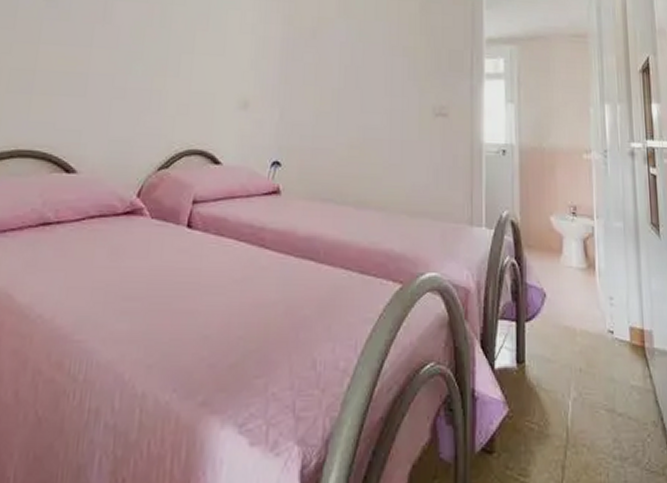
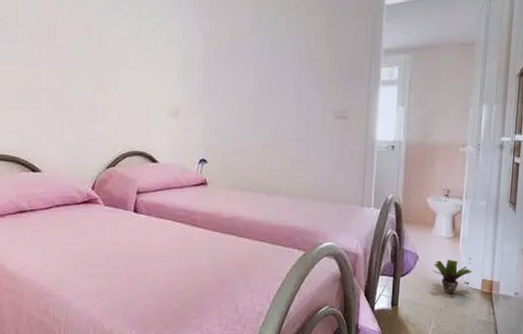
potted plant: none [565,298,617,347] -> present [432,259,473,294]

